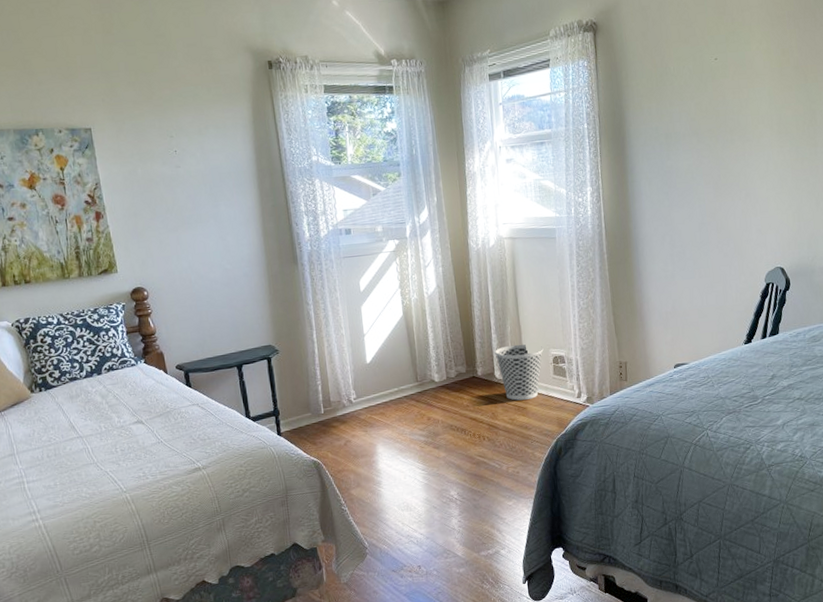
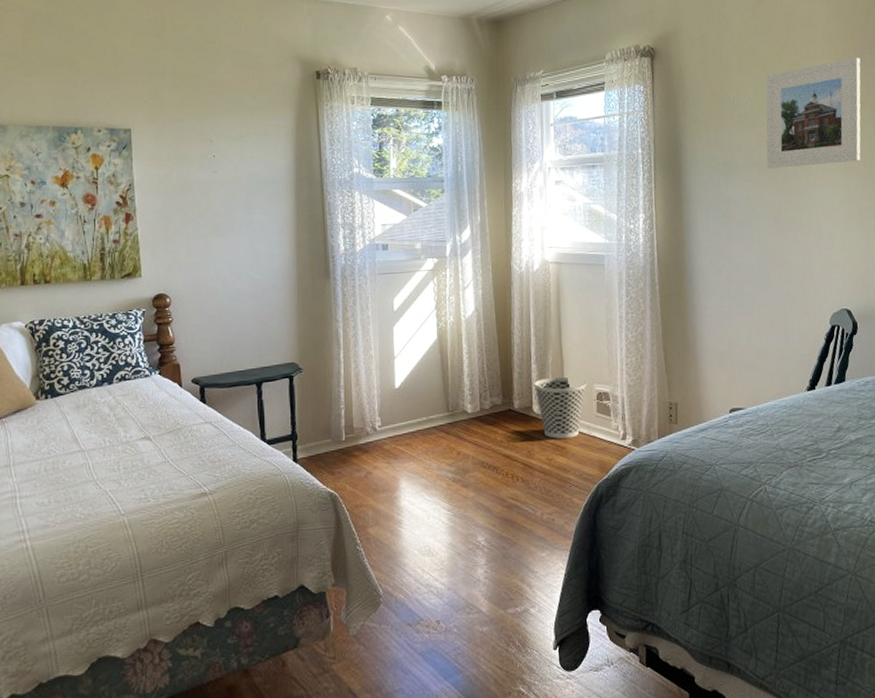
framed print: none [704,23,795,137] -> present [766,58,861,169]

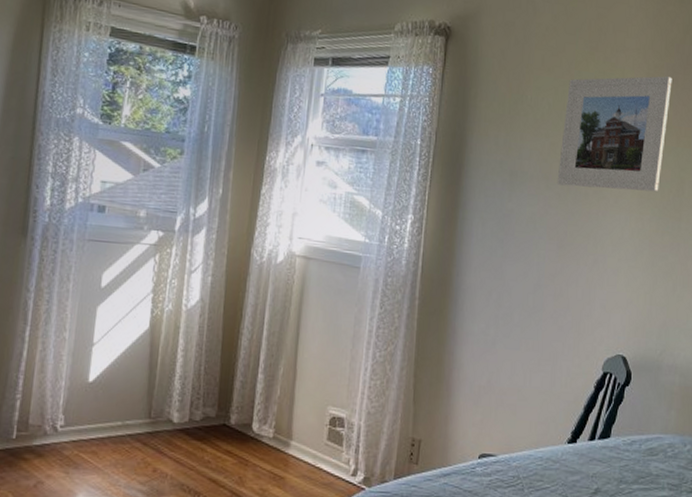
wastebasket: present [534,377,587,439] -> none [258,391,320,467]

